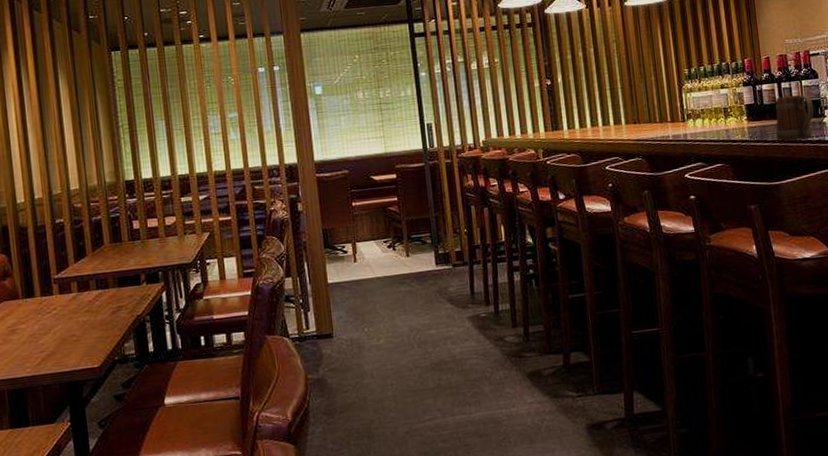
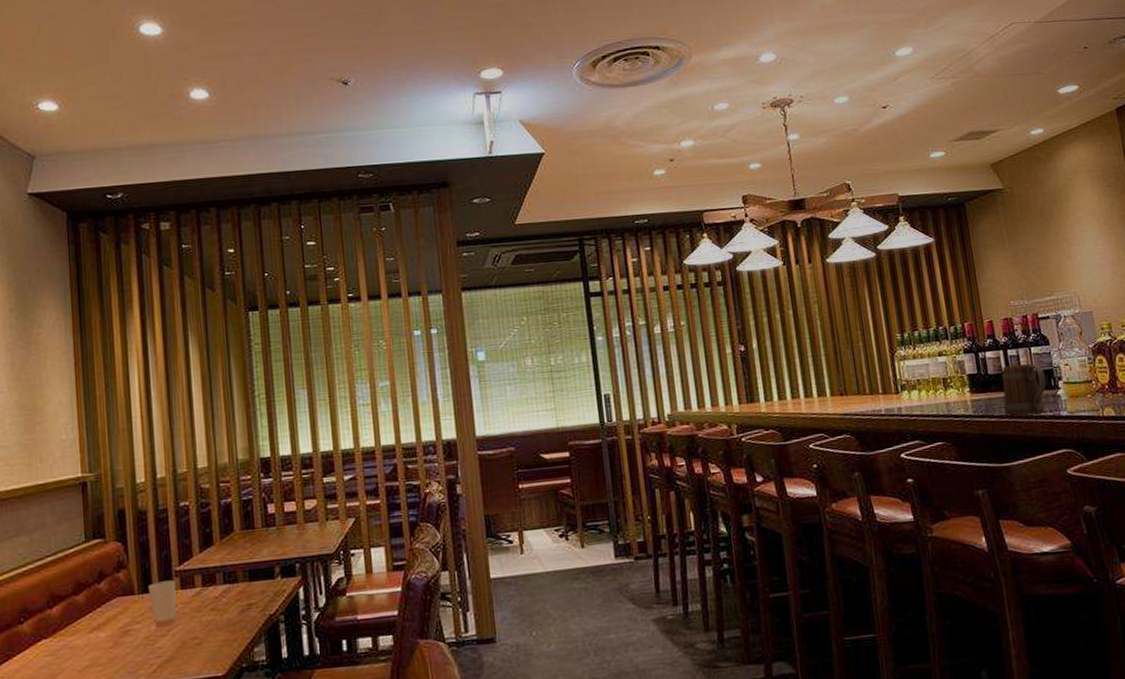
cup: none [31,286,57,328] -> present [148,580,177,629]

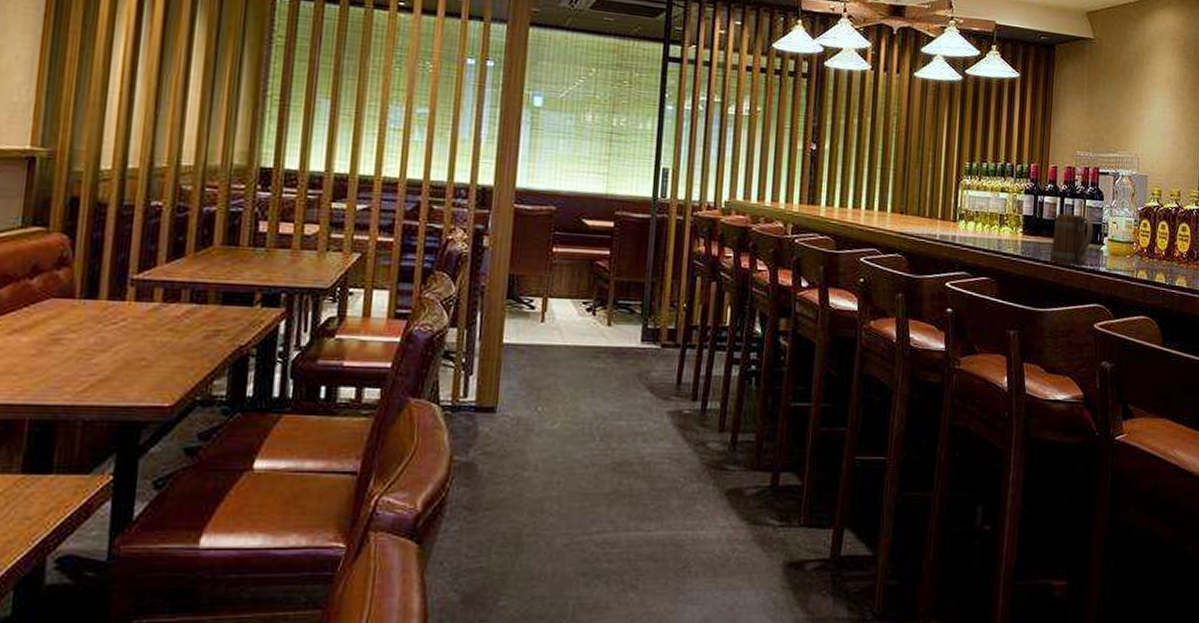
cup: present [148,580,177,629] -> none [93,288,130,343]

